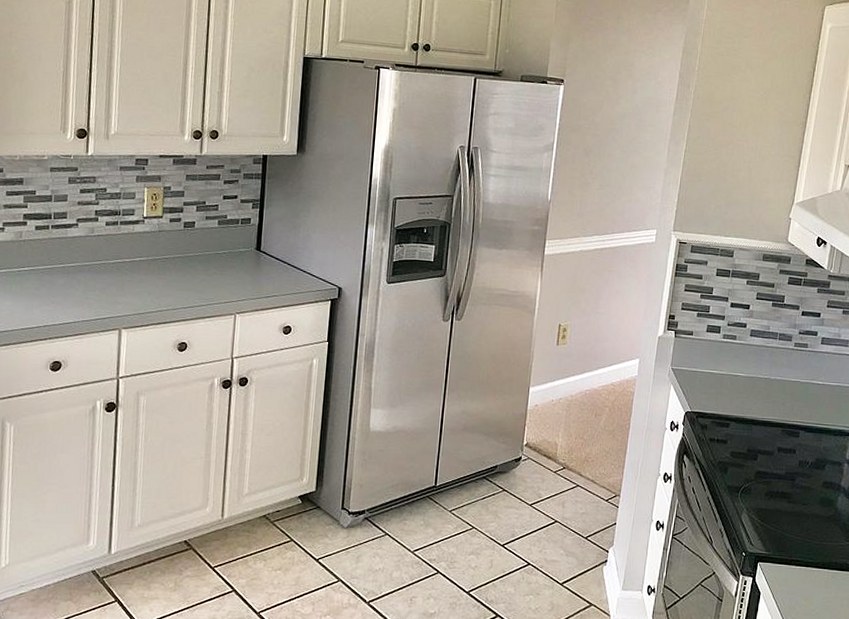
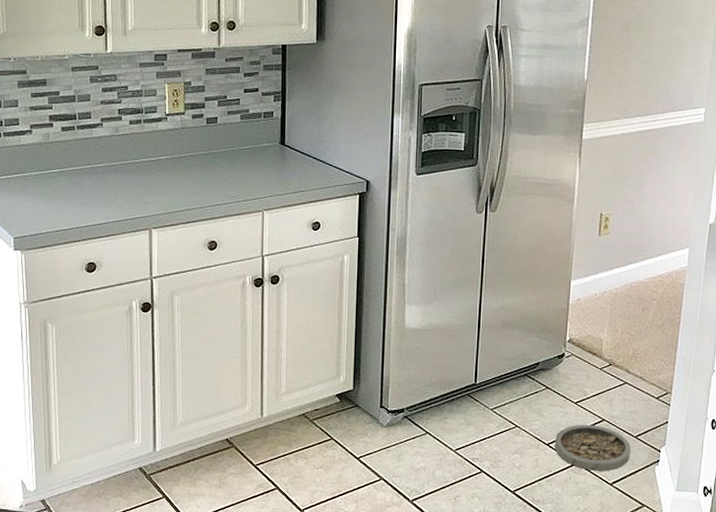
pet bowl: none [509,525,581,572] -> present [555,424,631,471]

